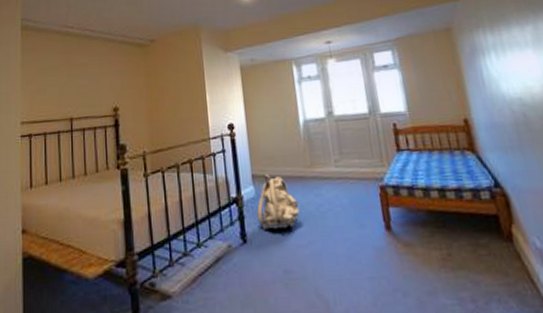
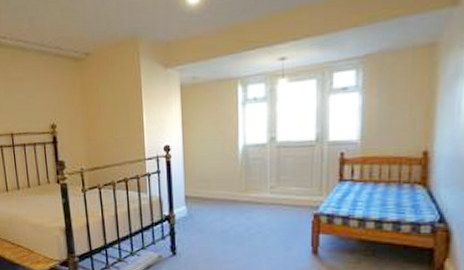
backpack: present [256,173,300,230] -> none [187,195,229,245]

